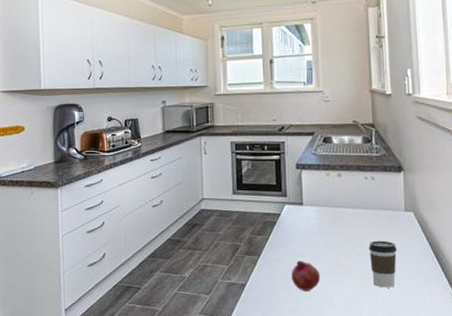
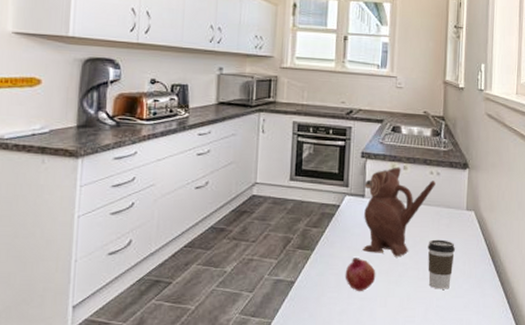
teapot: none [302,175,371,259] -> present [362,167,436,257]

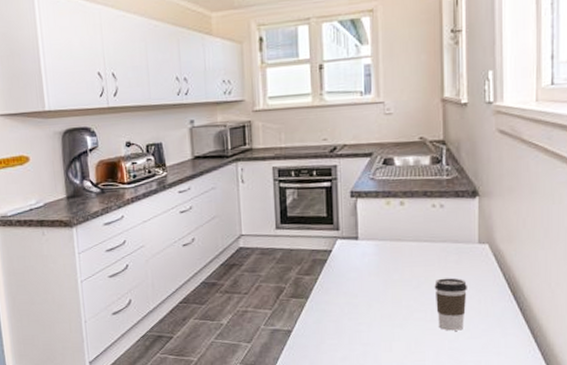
fruit: present [345,258,376,291] -> none [343,303,378,337]
teapot: present [362,167,436,257] -> none [357,203,439,300]

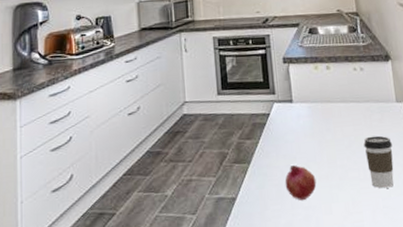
fruit: none [343,303,378,337] -> present [285,165,317,200]

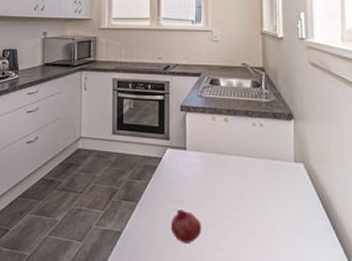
coffee cup: present [363,135,394,189] -> none [255,192,285,244]

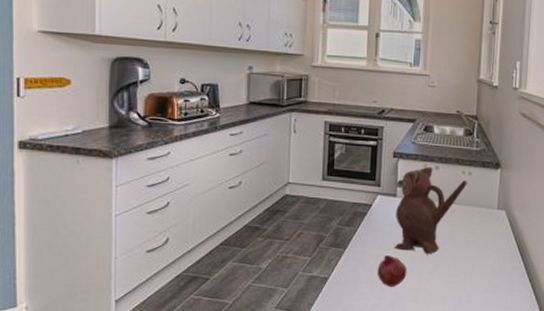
teapot: none [185,119,259,210] -> present [394,166,467,255]

